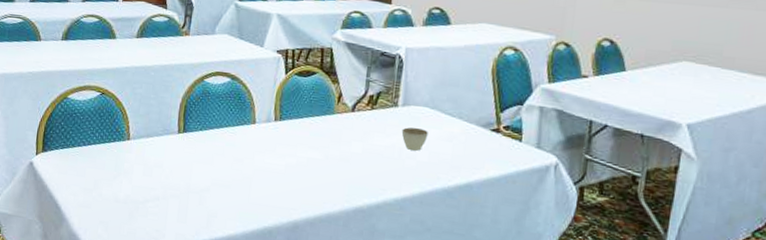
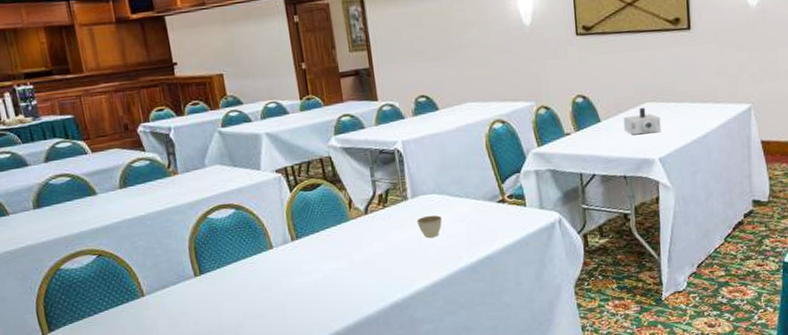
projector: none [651,65,698,95] -> present [623,107,662,135]

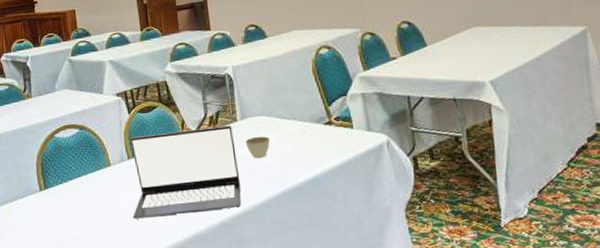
laptop: none [293,203,413,303] -> present [130,125,241,219]
projector: present [623,107,662,135] -> none [450,31,491,59]

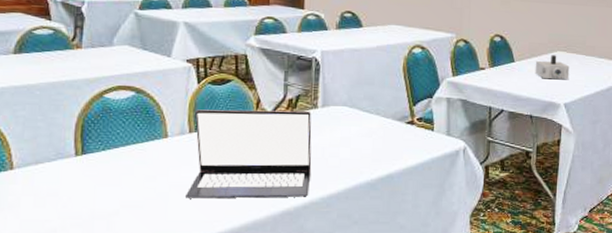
cup: present [245,136,270,158] -> none [323,126,349,149]
projector: none [450,31,491,59] -> present [535,55,570,79]

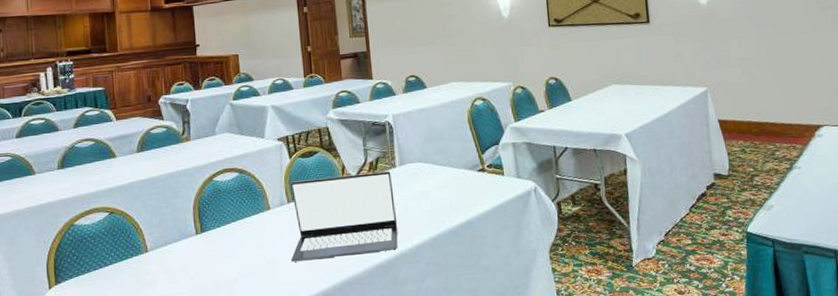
projector: present [535,55,570,79] -> none [591,89,627,113]

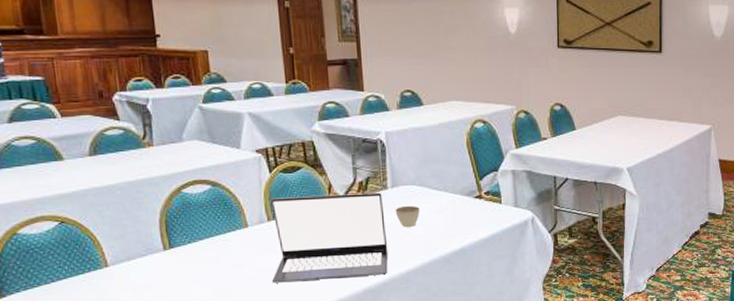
cup: none [403,181,427,203] -> present [395,205,420,227]

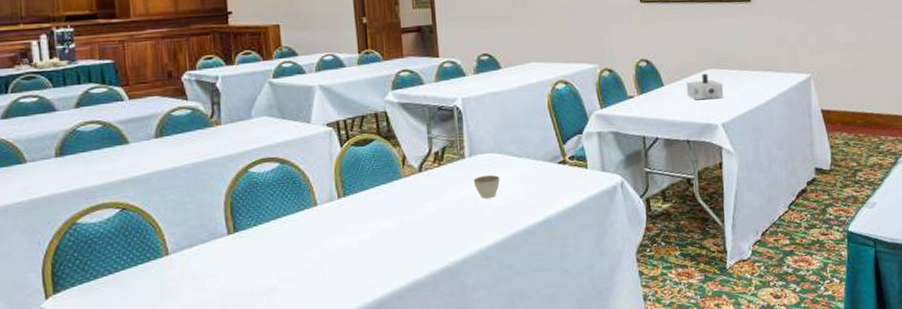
laptop: present [271,192,388,283] -> none [342,162,467,266]
projector: none [596,120,631,145] -> present [686,73,724,100]

